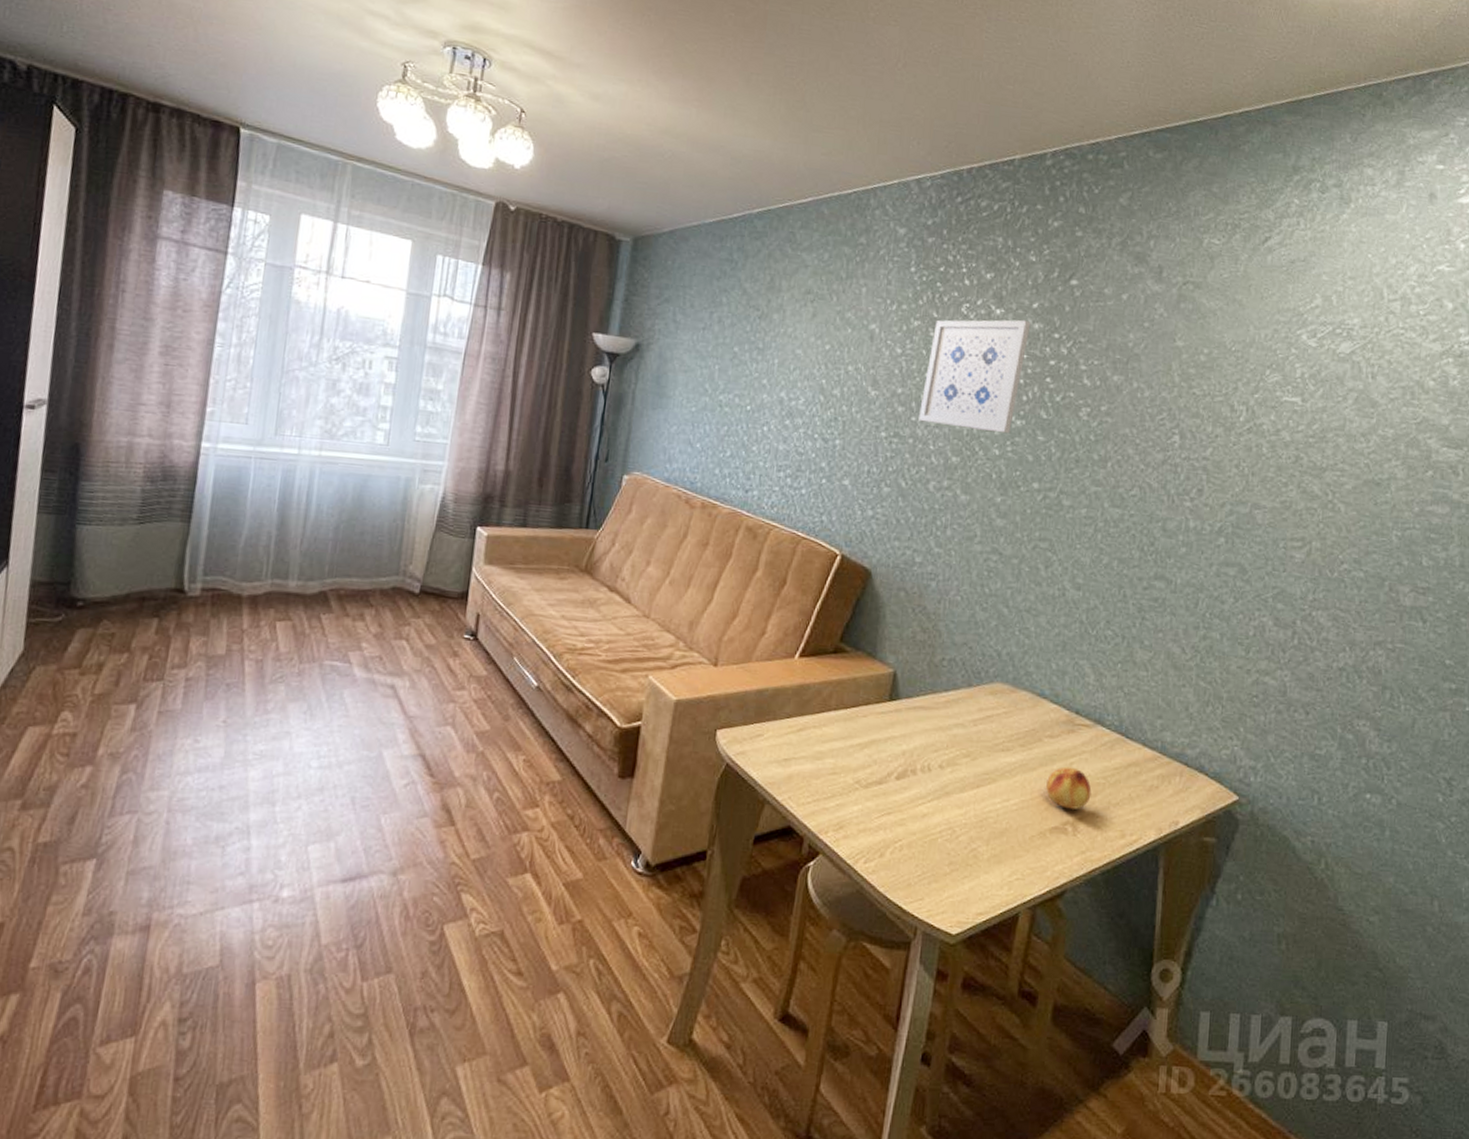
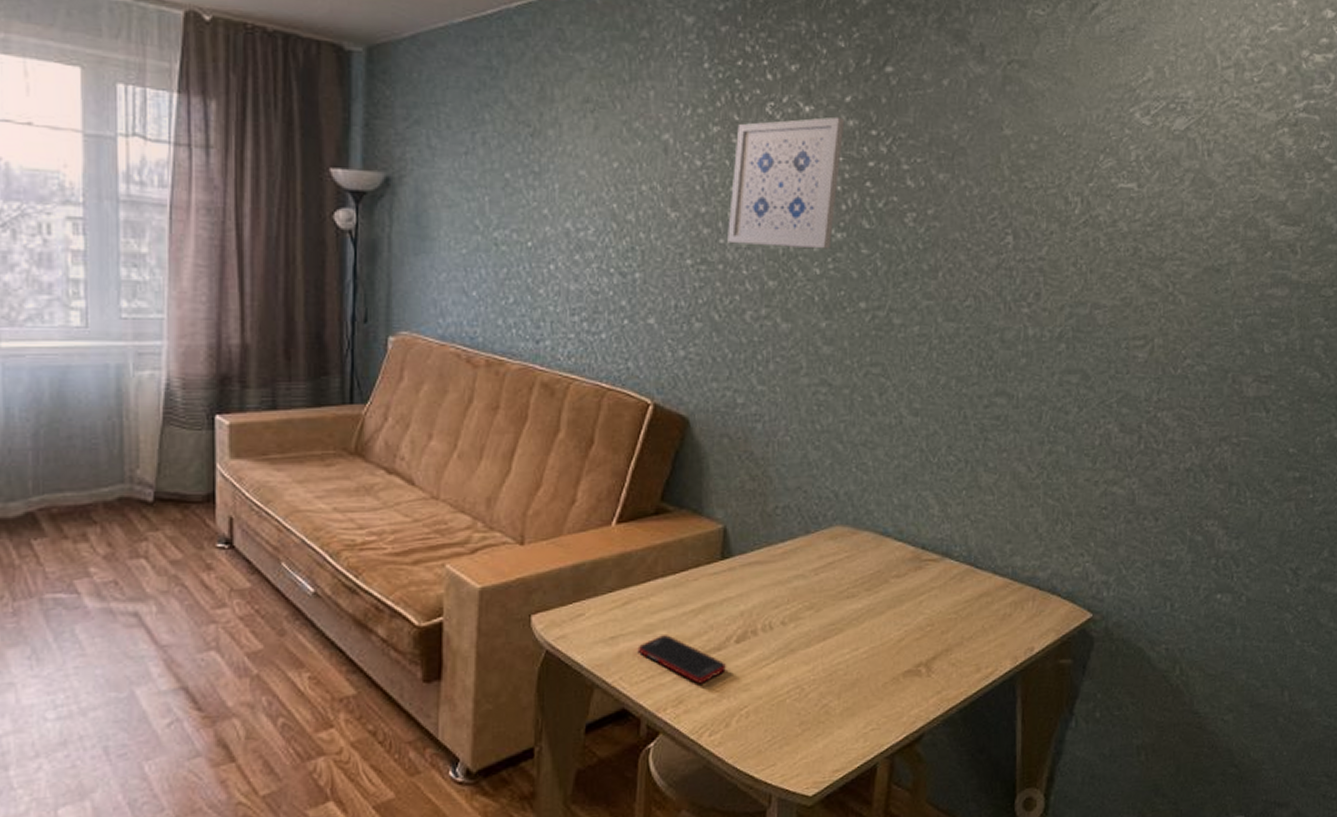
cell phone: none [807,763,885,813] -> present [637,635,726,684]
fruit: present [1046,766,1092,810] -> none [896,605,943,650]

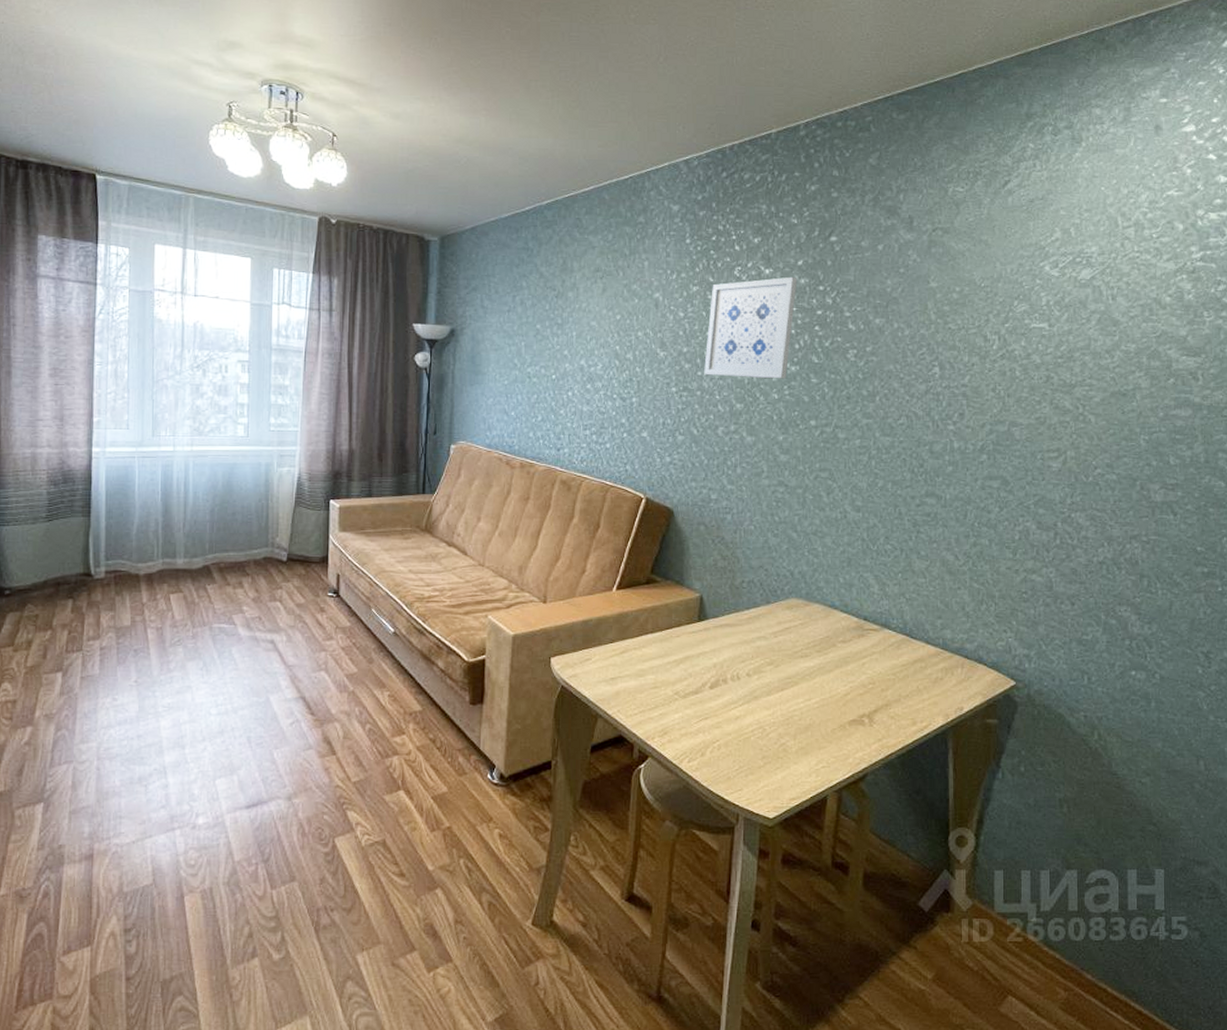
cell phone: present [637,635,726,684] -> none [632,679,702,720]

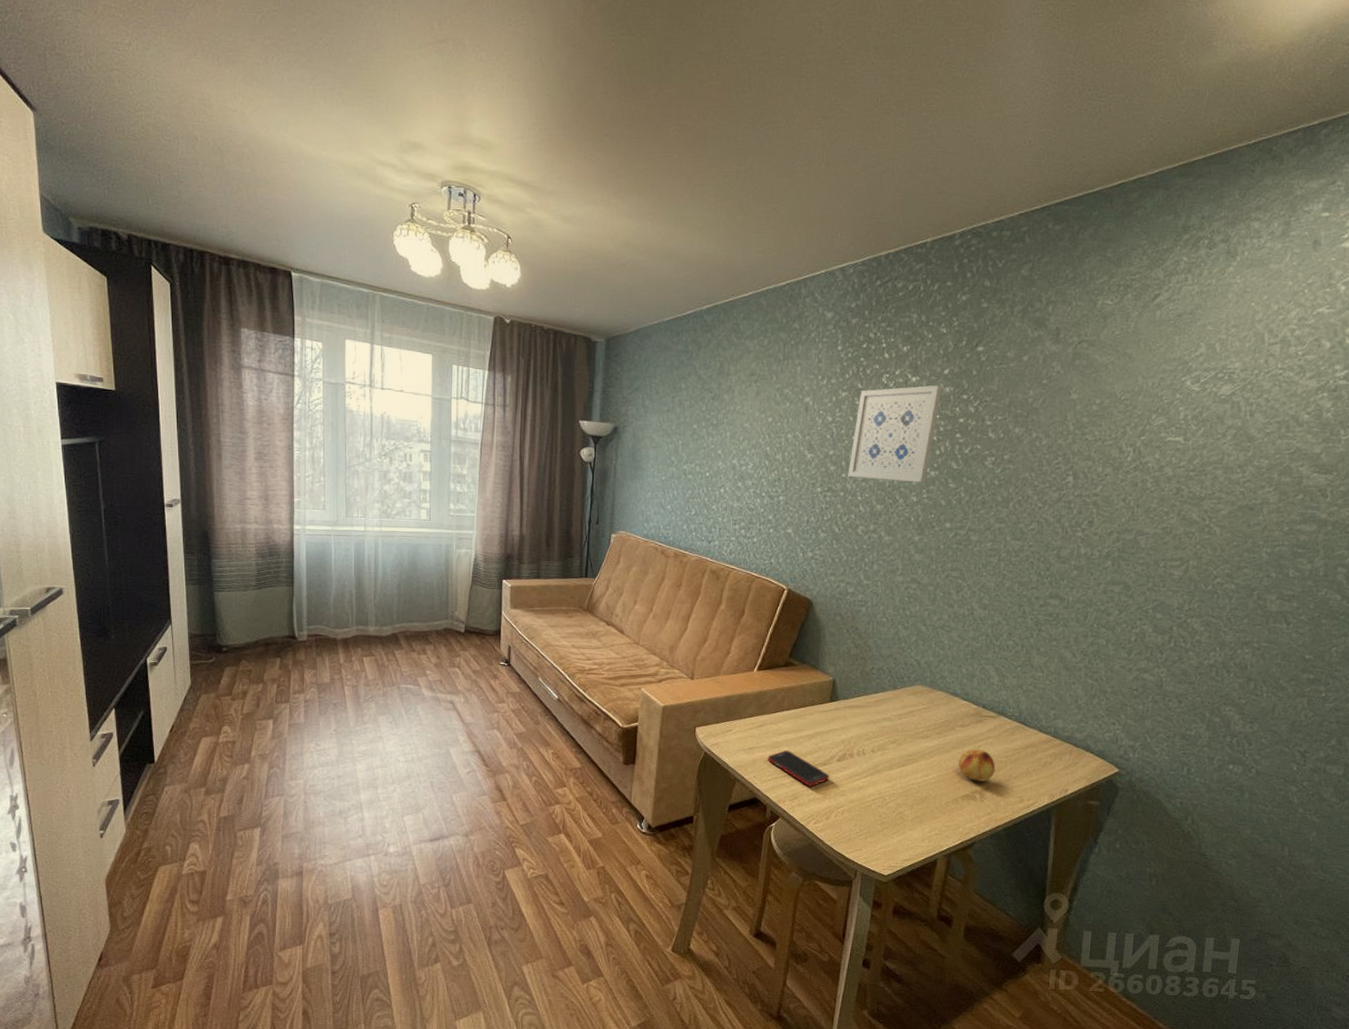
cell phone: none [632,679,702,720] -> present [767,750,829,787]
fruit: none [843,667,883,703] -> present [958,749,996,781]

